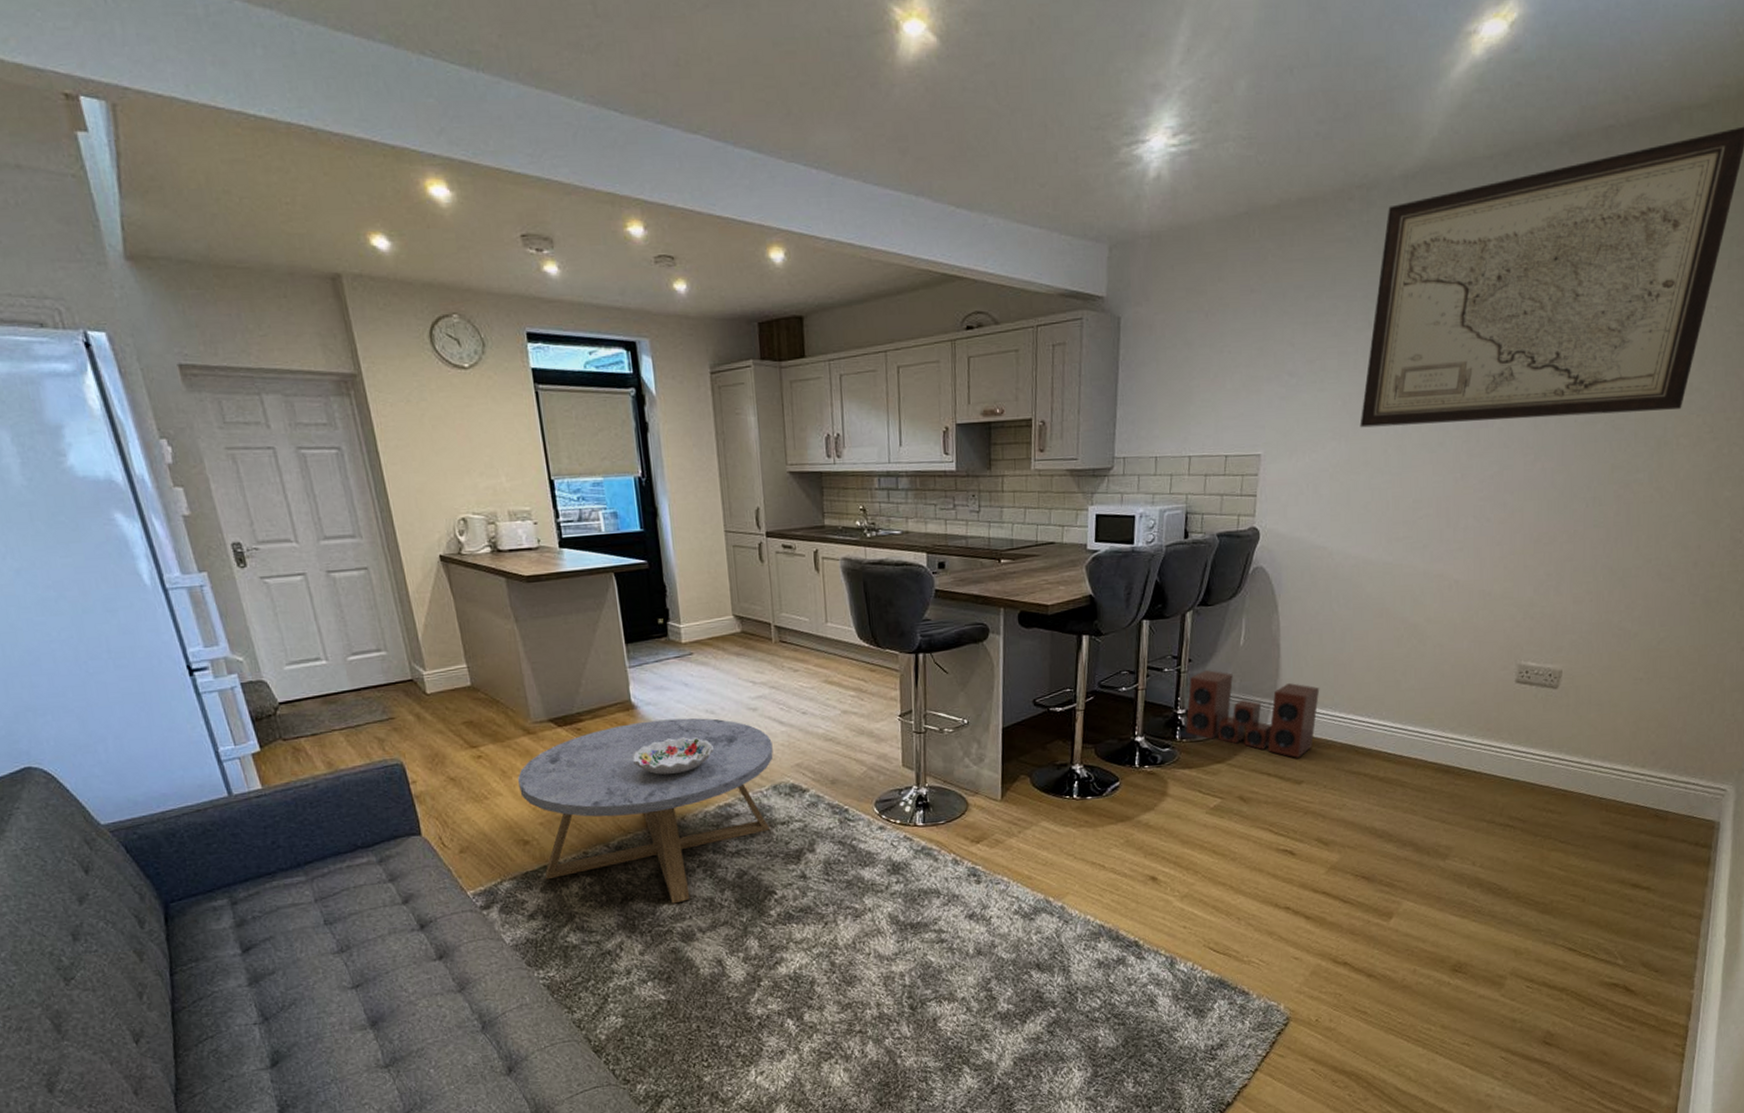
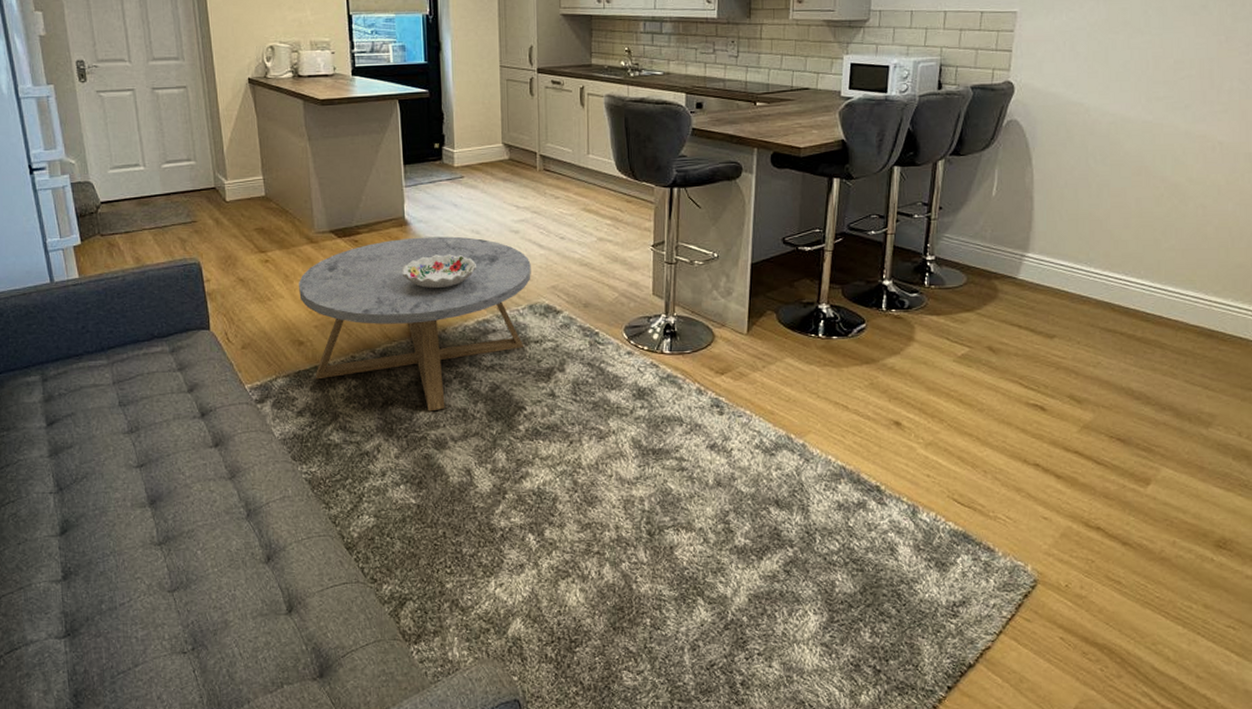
speaker: present [1186,670,1320,758] -> none [934,219,1075,312]

